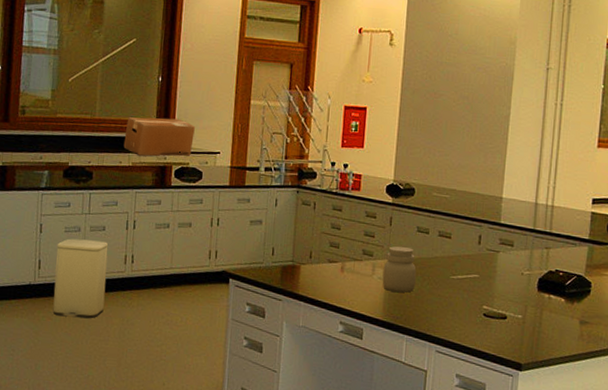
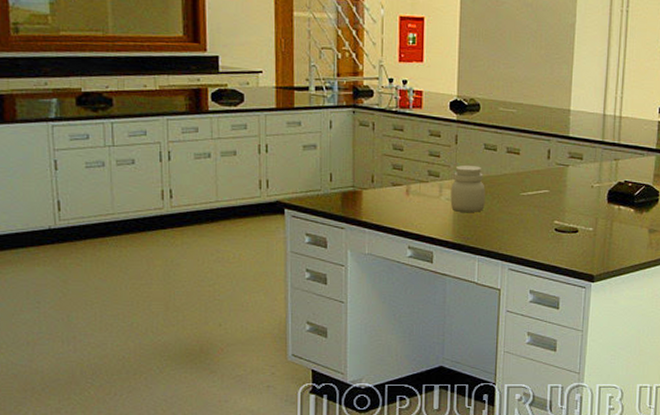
pedal bin: present [53,238,109,318] -> none [78,175,142,262]
box: present [123,117,195,157] -> none [147,33,230,78]

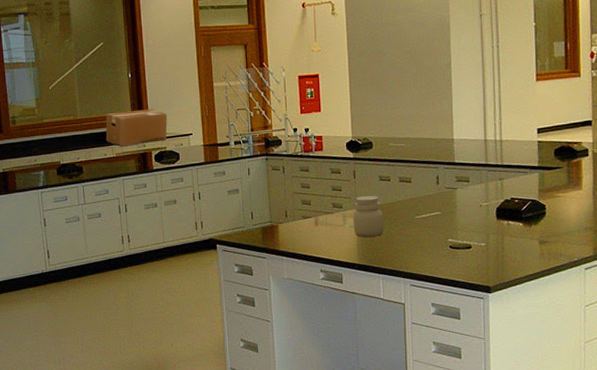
box: none [147,33,230,78] -> present [106,109,167,147]

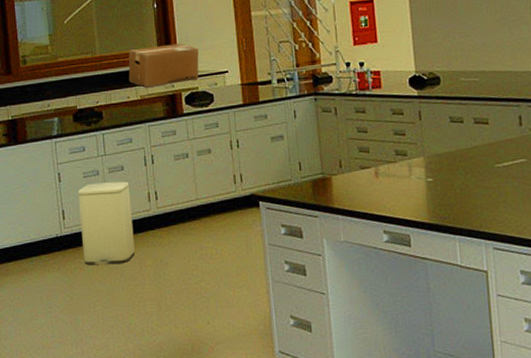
pedal bin: none [61,226,110,297] -> present [78,181,135,266]
jar: present [353,196,384,237] -> none [420,141,459,190]

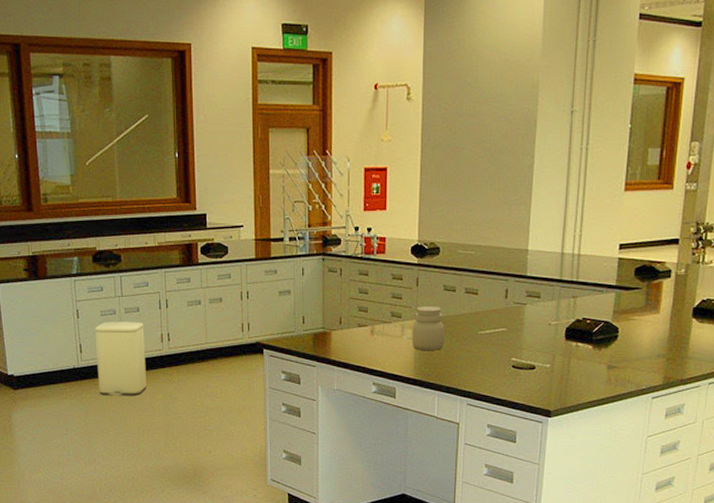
box: present [128,43,199,88] -> none [147,195,216,235]
jar: none [420,141,459,190] -> present [411,306,445,350]

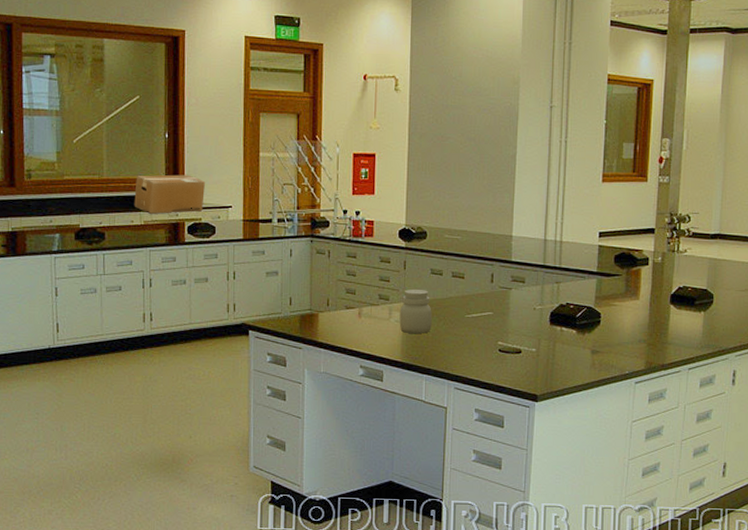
pedal bin: present [95,321,146,396] -> none [73,300,126,378]
box: none [147,195,216,235] -> present [134,174,205,214]

